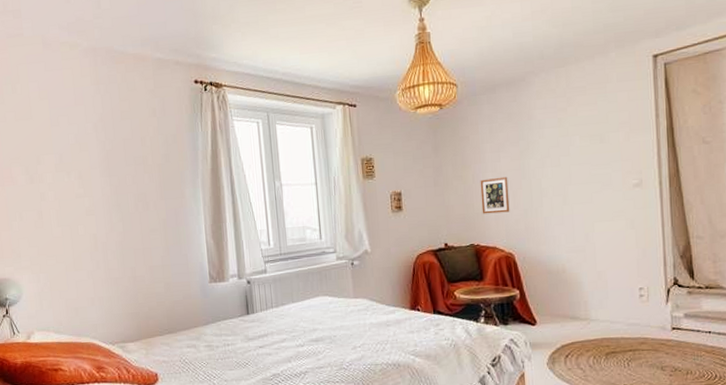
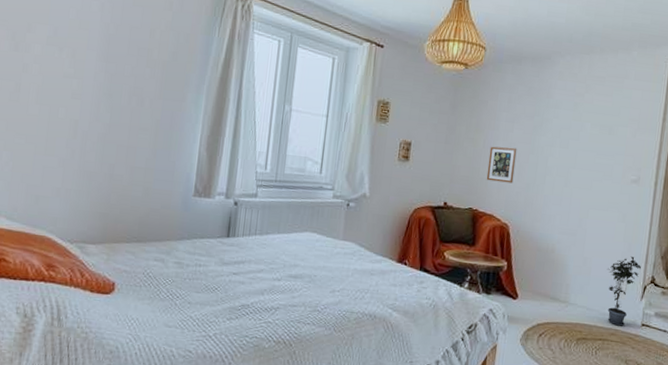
potted plant: none [624,261,660,334] -> present [607,256,641,326]

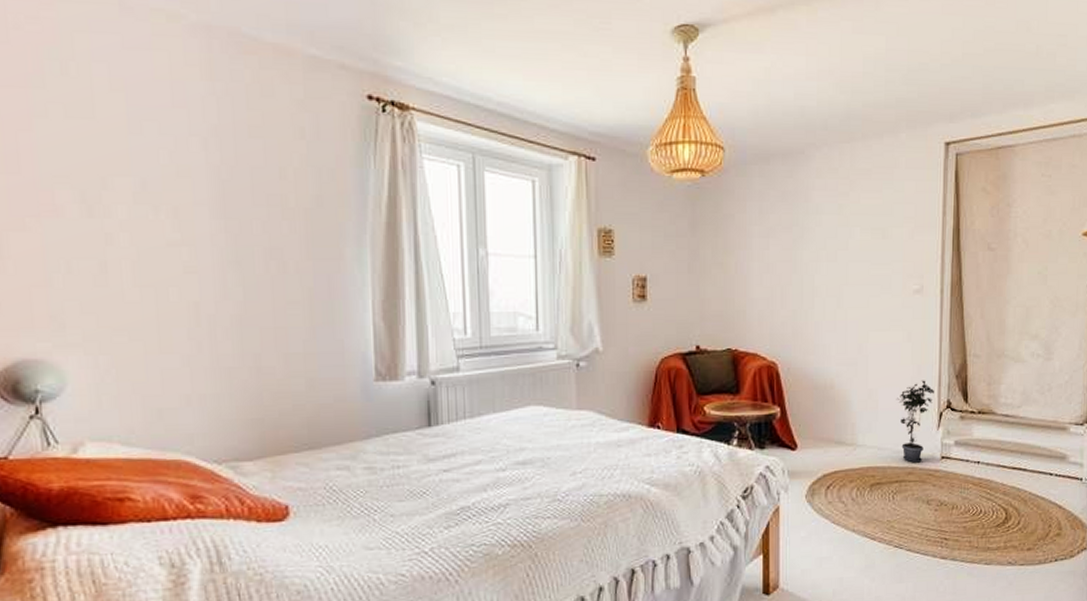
picture frame: present [486,146,517,184] -> none [743,268,777,313]

